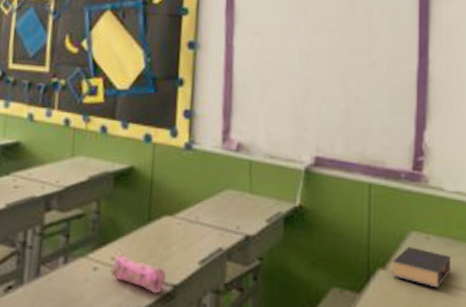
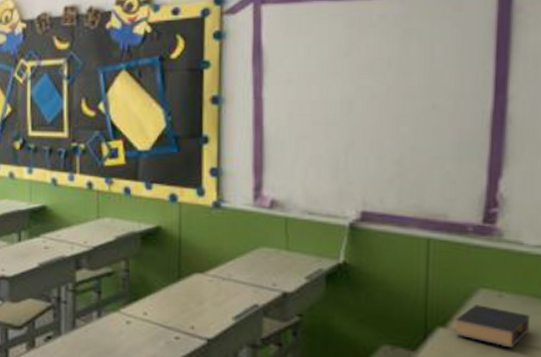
pencil case: present [110,252,167,294] -> none [144,308,200,347]

